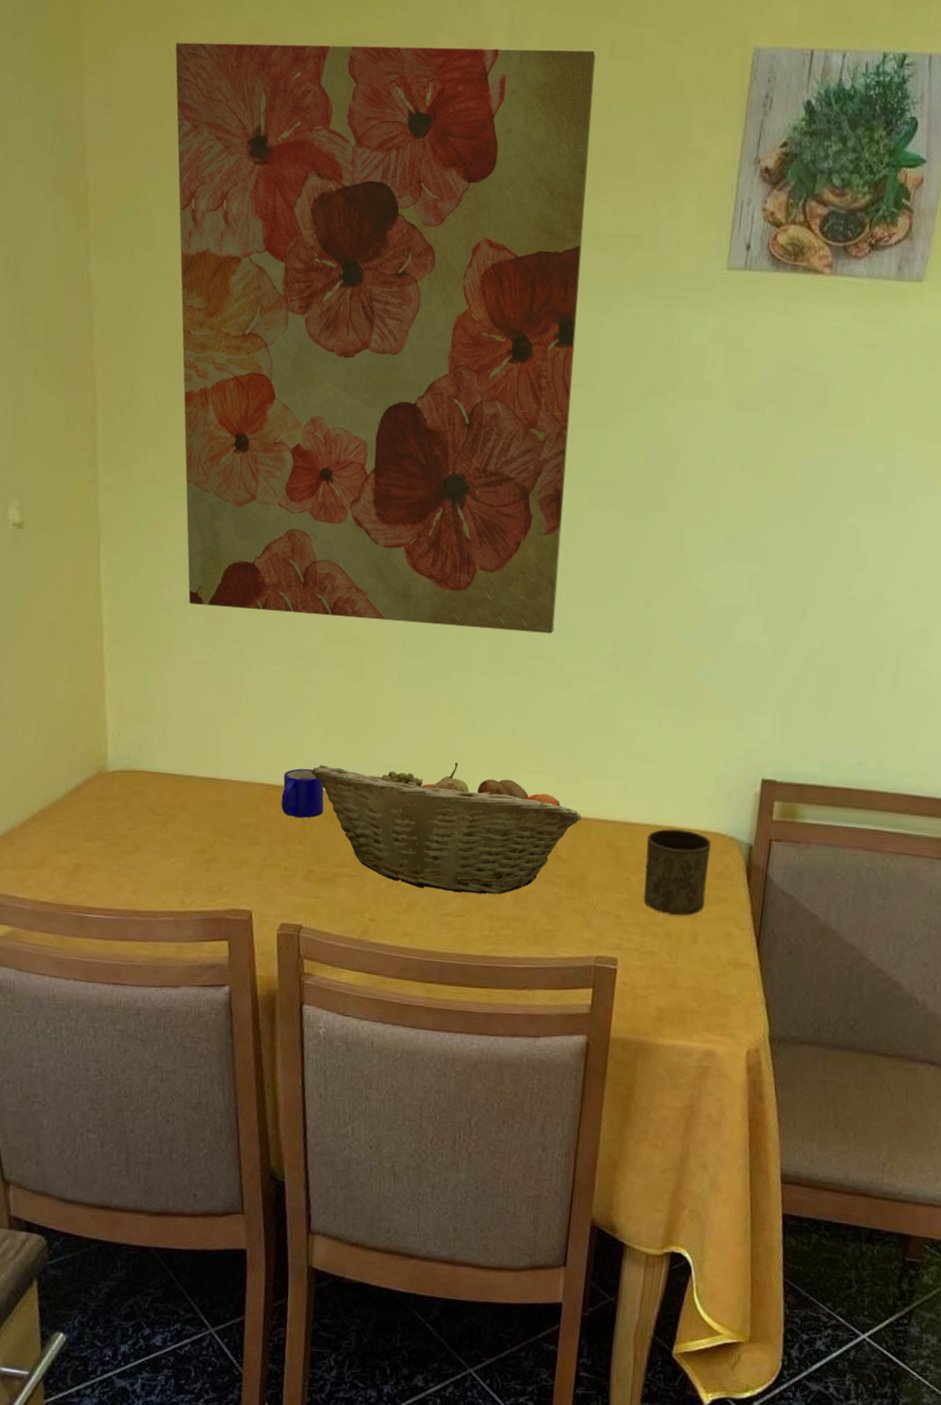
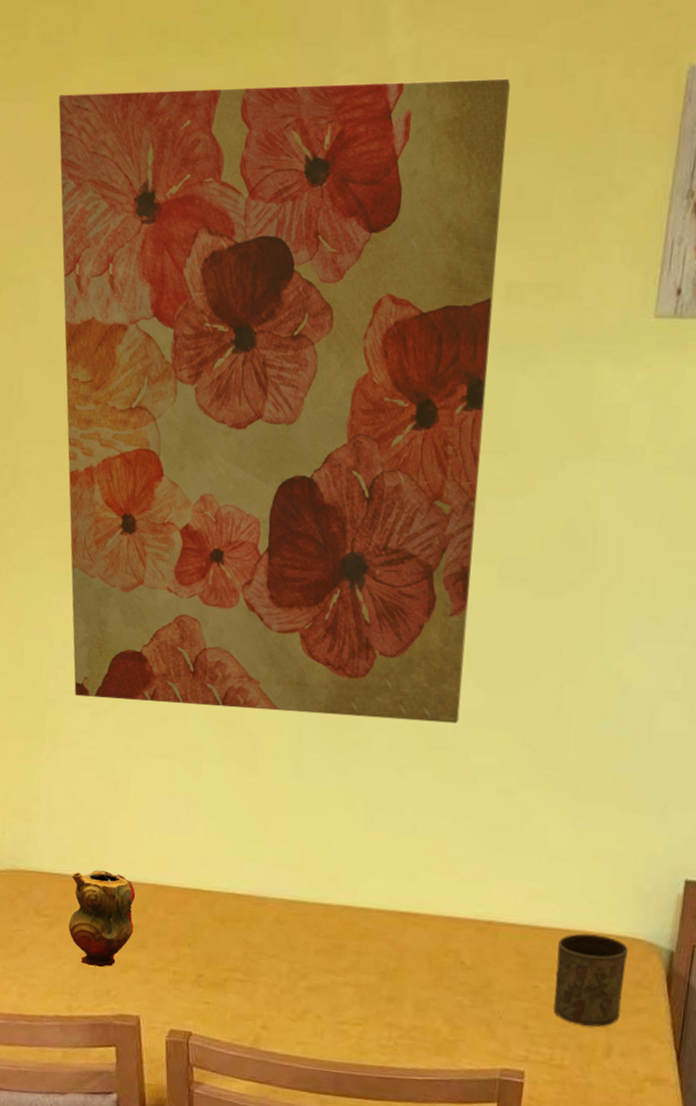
teapot: none [182,770,248,864] -> present [69,870,136,968]
mug: present [281,768,324,818] -> none [169,868,215,920]
fruit basket: present [311,762,582,895] -> none [201,861,487,1002]

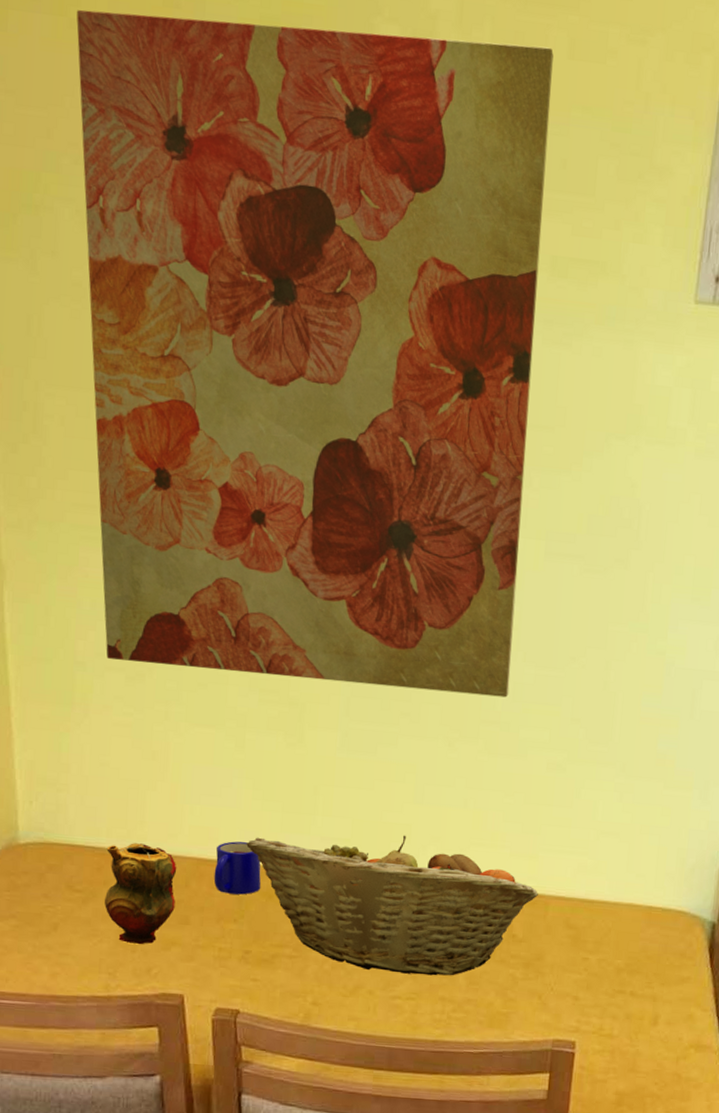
mug: none [169,868,215,920] -> present [214,841,261,895]
fruit basket: none [201,861,487,1002] -> present [246,835,538,976]
cup: present [553,933,628,1027] -> none [602,906,673,997]

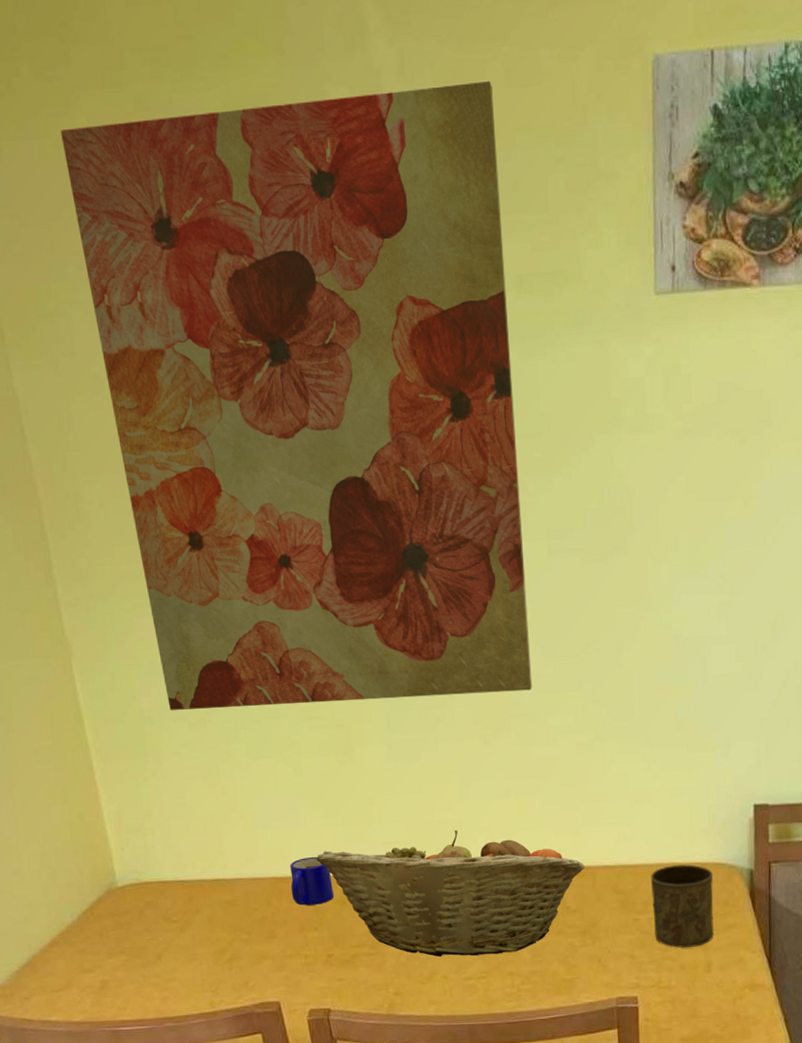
teapot: present [105,843,177,945] -> none [194,871,261,962]
cup: none [602,906,673,997] -> present [650,864,714,948]

